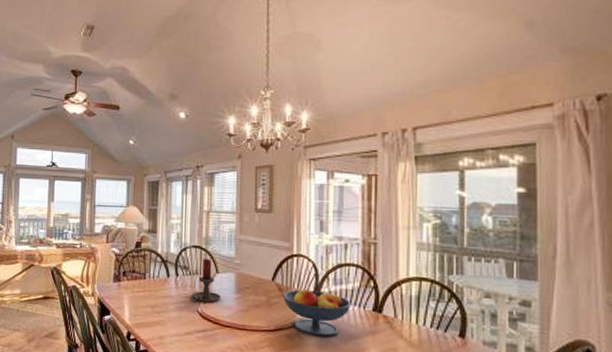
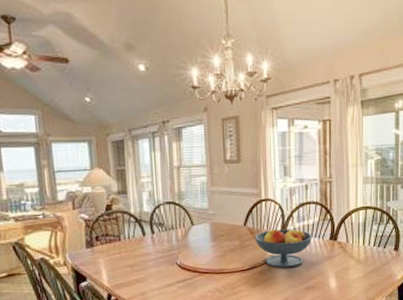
candle holder: present [191,258,221,303] -> none [169,212,198,255]

